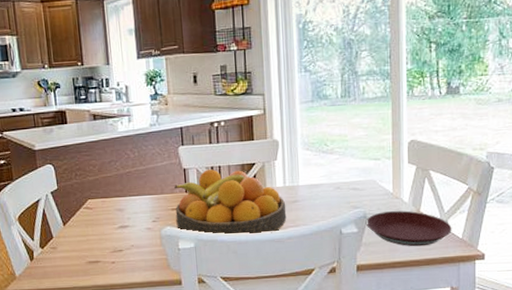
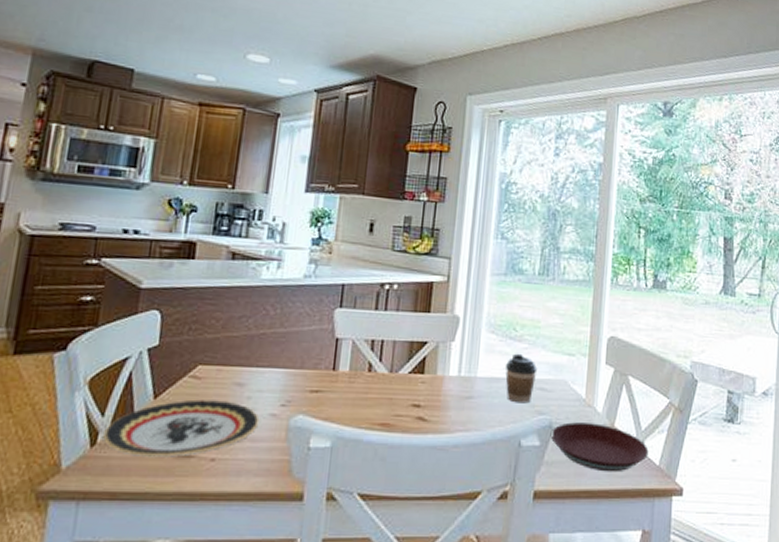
plate: none [36,222,140,265] -> present [103,399,260,457]
fruit bowl: present [174,169,287,234] -> none [312,343,458,437]
coffee cup: none [321,163,349,202] -> present [505,353,538,404]

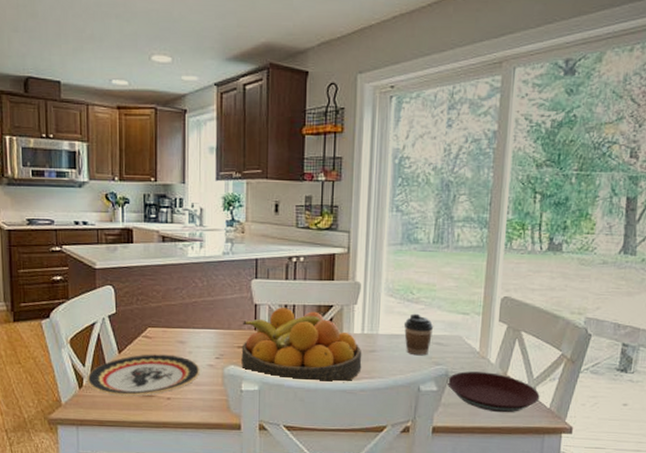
fruit bowl: none [312,343,458,437] -> present [241,308,362,383]

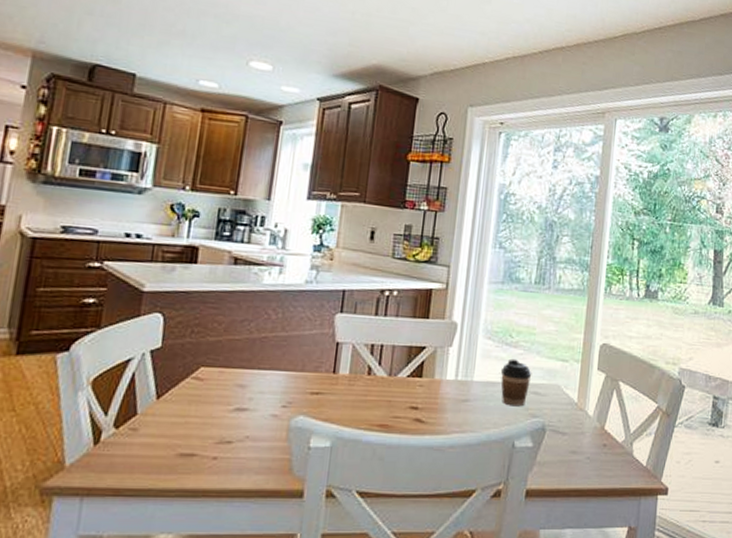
plate: present [87,354,200,396] -> none [106,400,261,456]
fruit bowl: present [241,308,362,383] -> none [313,347,454,438]
plate: present [446,371,540,413] -> none [543,425,637,473]

